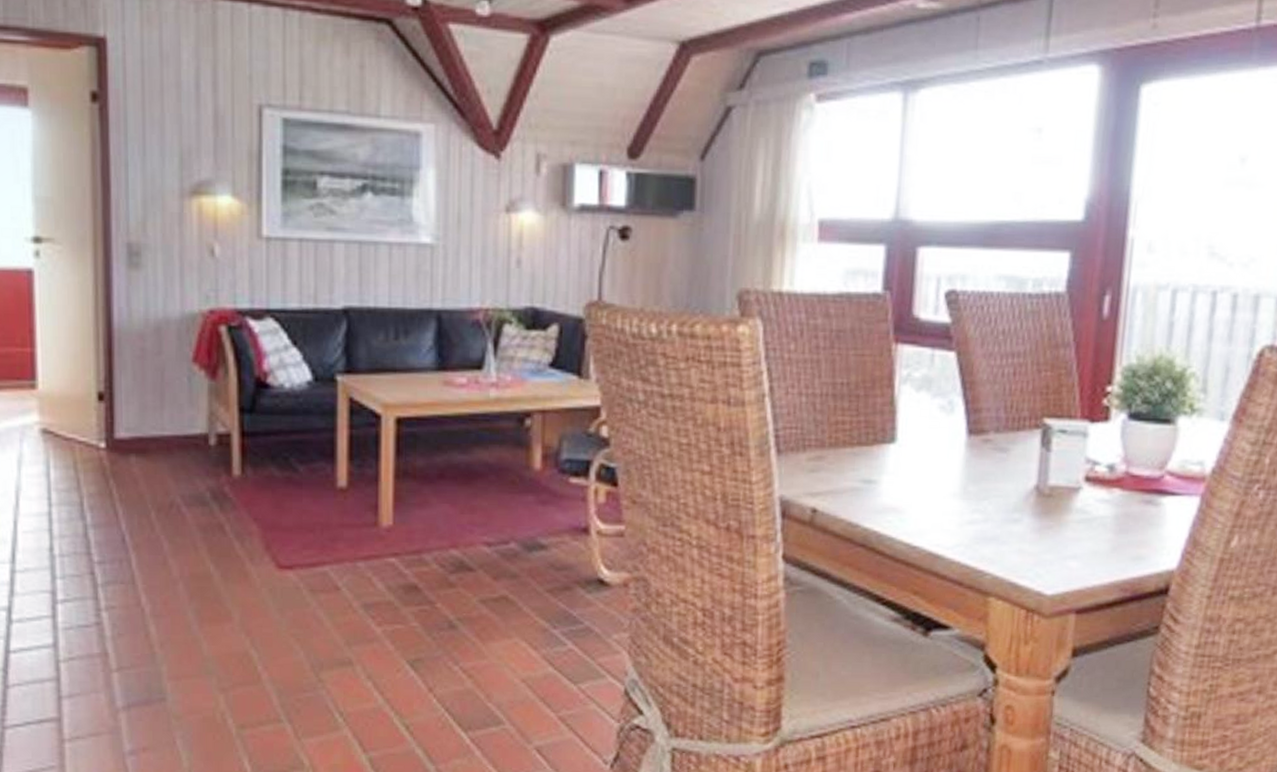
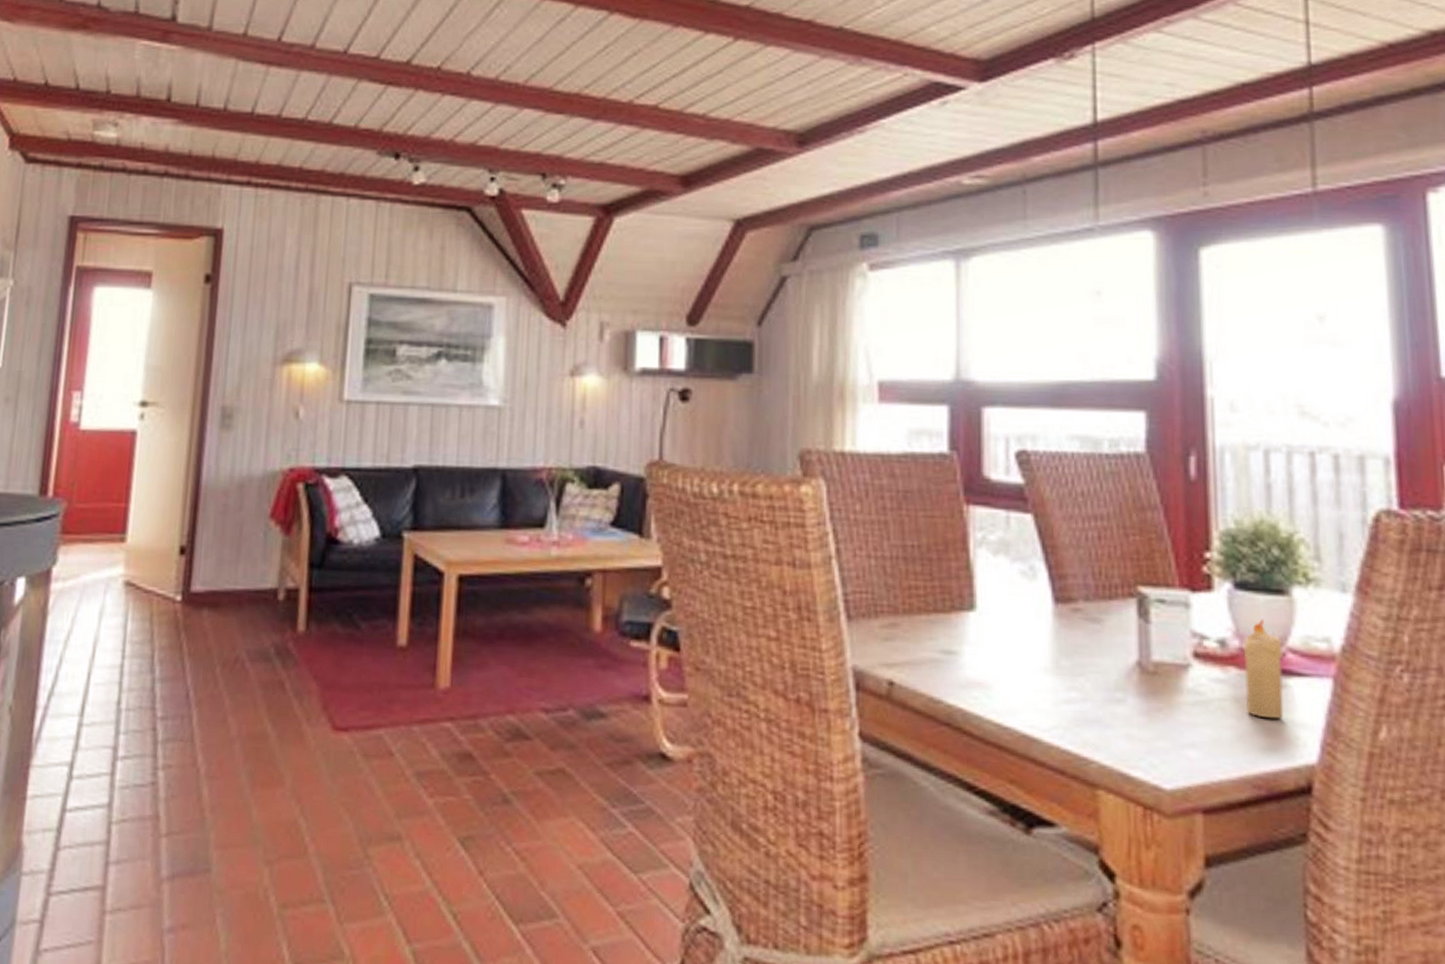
candle: none [1123,446,1162,533] -> present [1244,619,1284,719]

